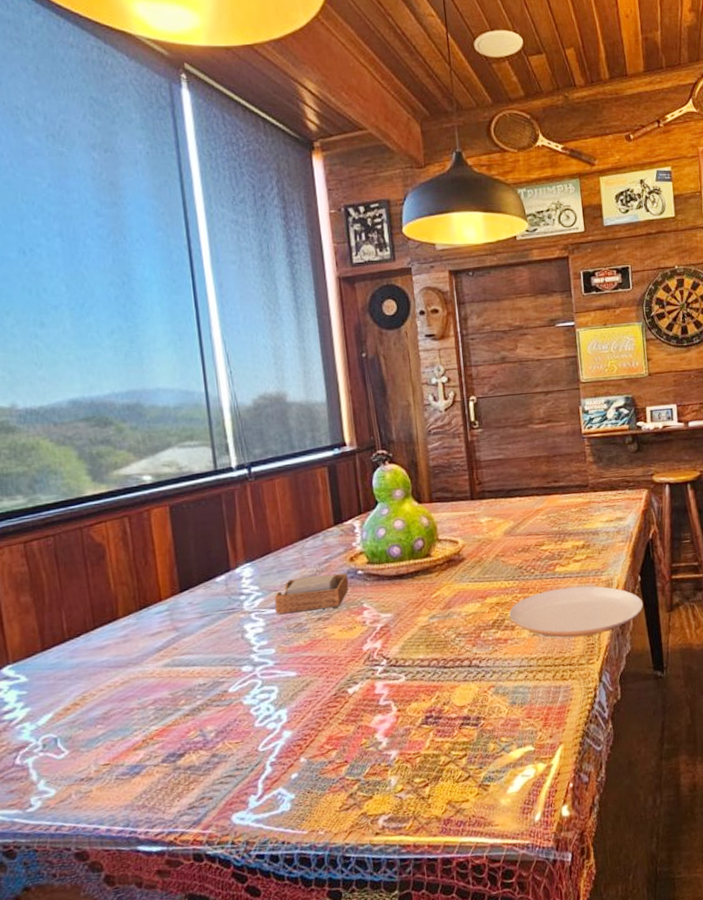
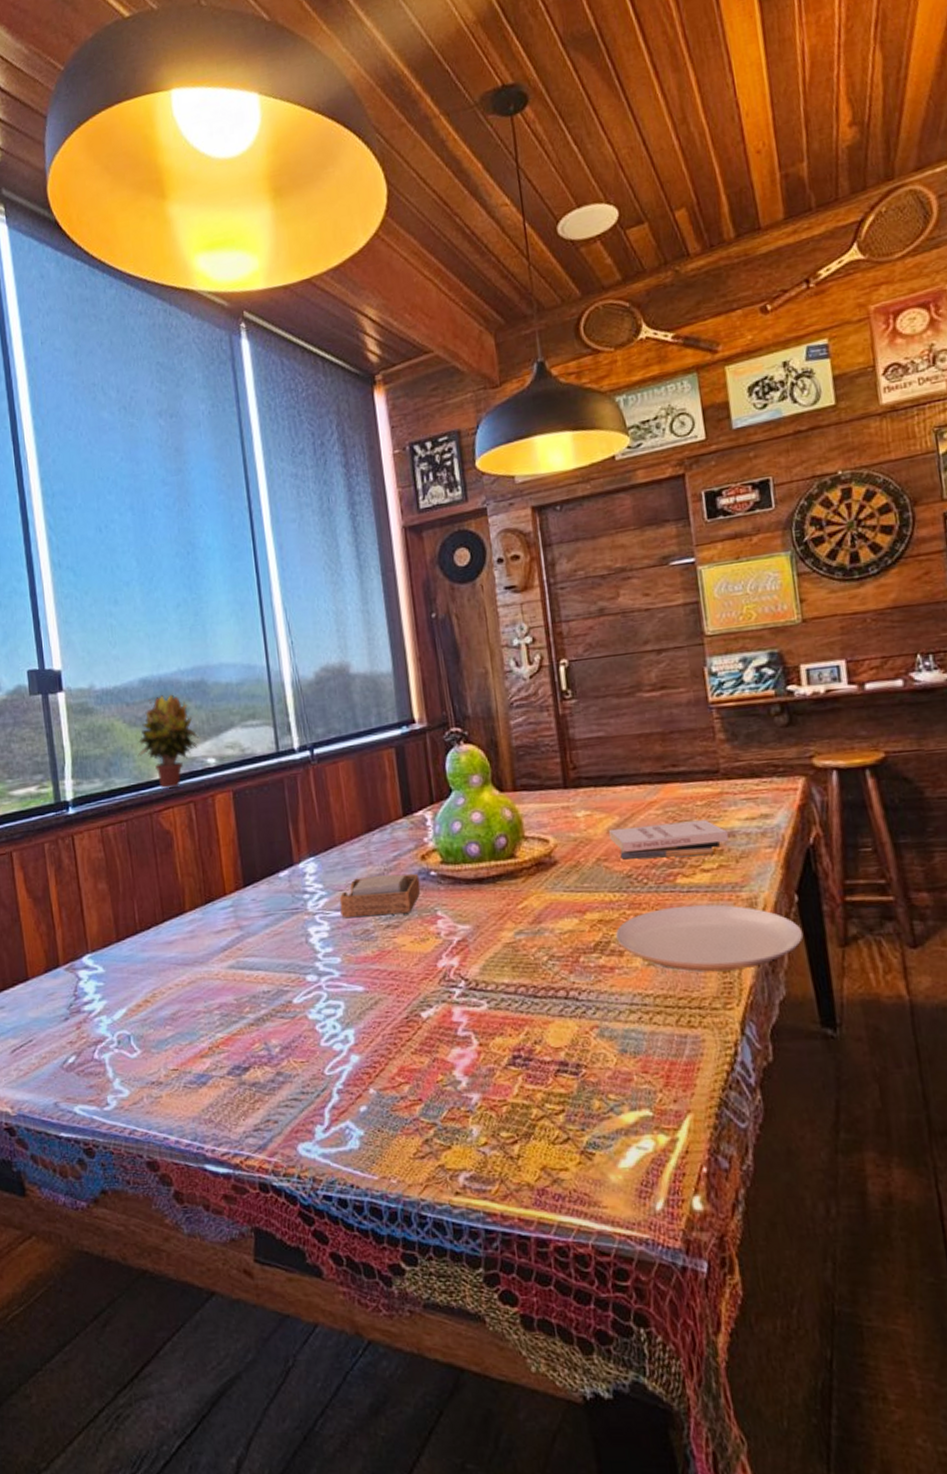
potted plant: none [66,415,134,505] -> present [137,694,199,789]
books: none [505,522,594,555] -> present [608,820,729,860]

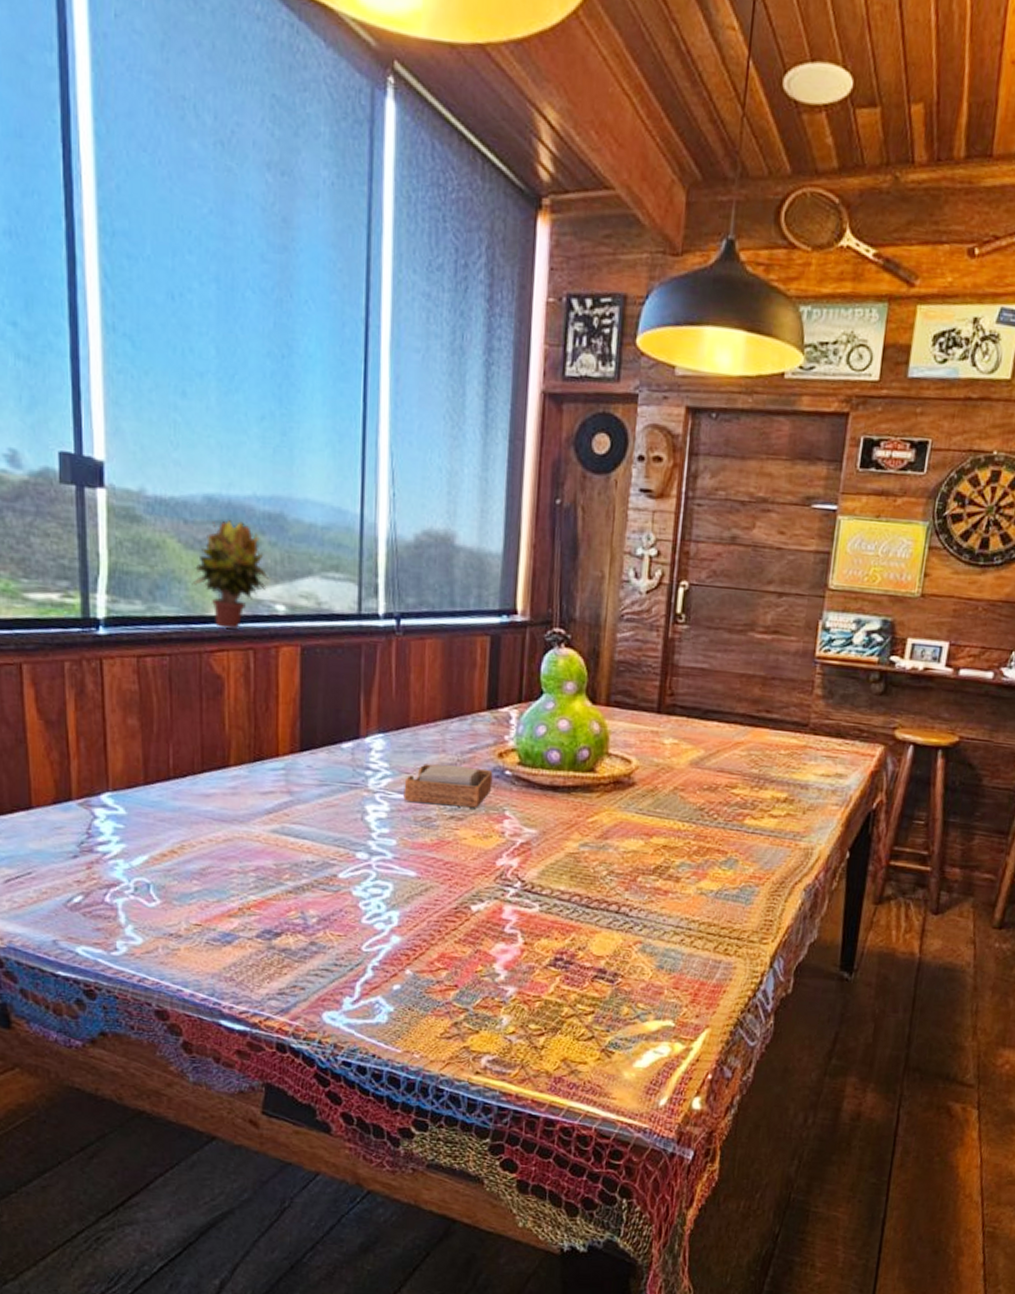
books: present [608,820,729,860] -> none [690,761,802,803]
plate: present [616,904,804,972] -> none [676,844,846,911]

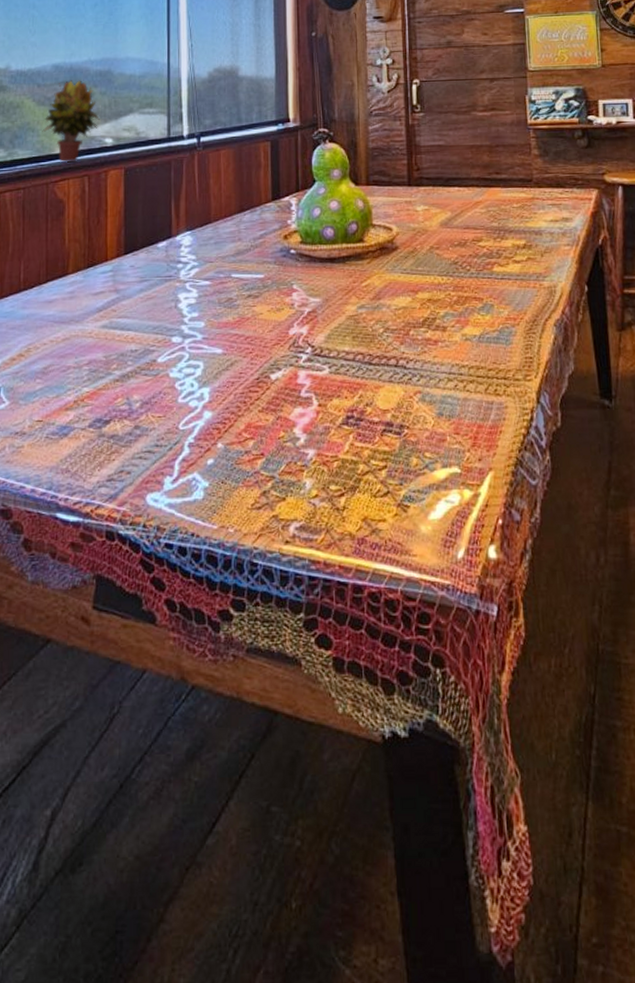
napkin holder: present [403,763,493,808] -> none [209,250,281,287]

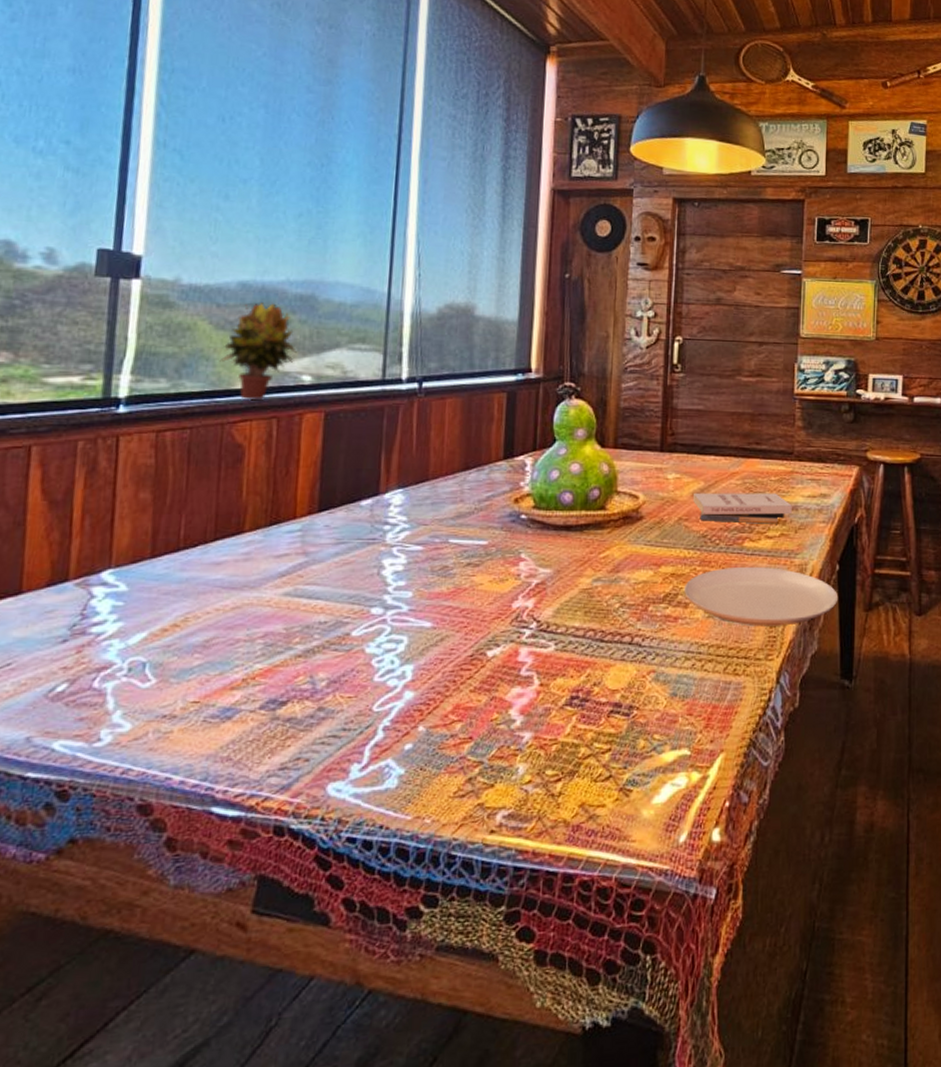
books: none [441,219,536,249] -> present [692,492,792,524]
plate: none [441,290,590,348] -> present [684,566,839,627]

